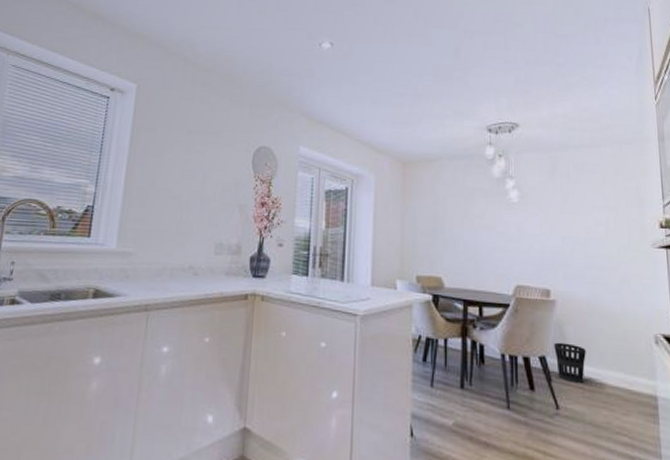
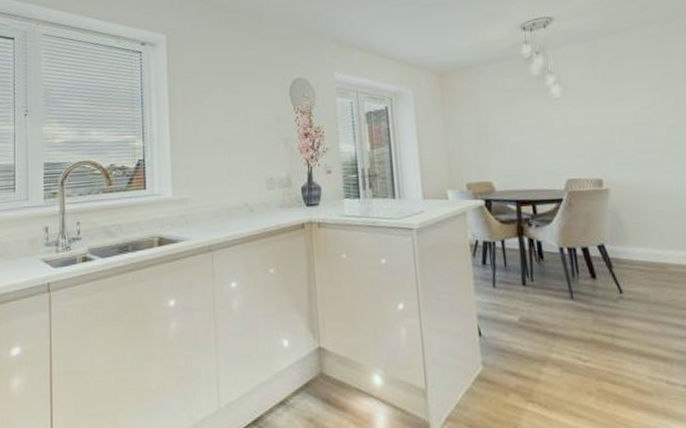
wastebasket: present [554,342,586,384] -> none [611,229,646,267]

